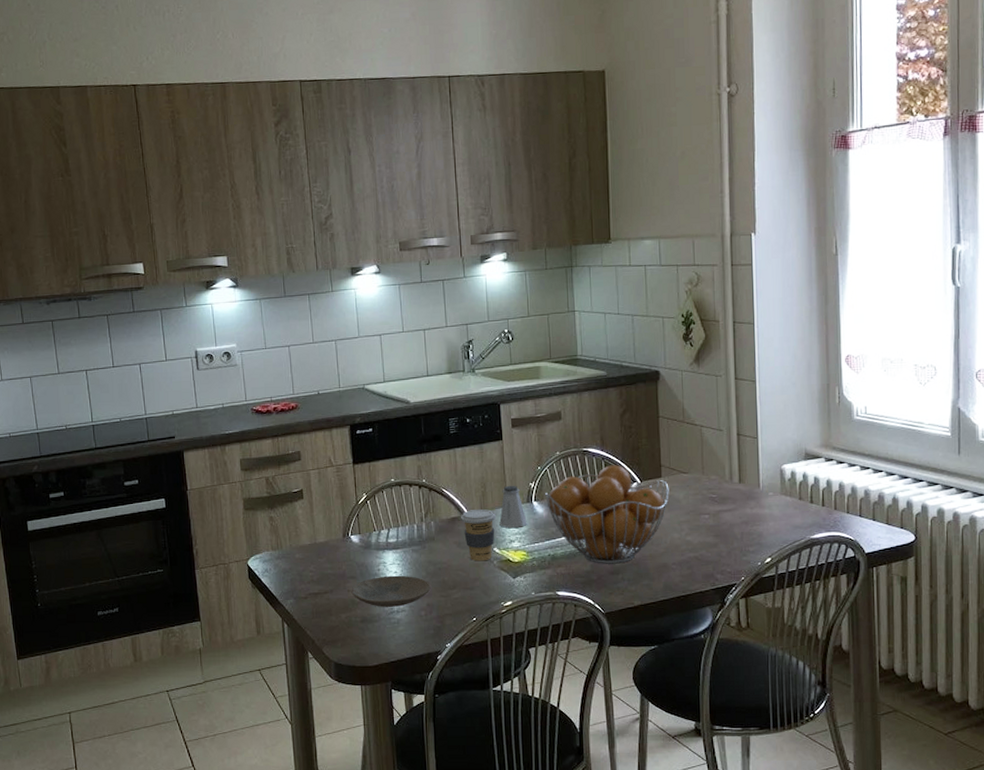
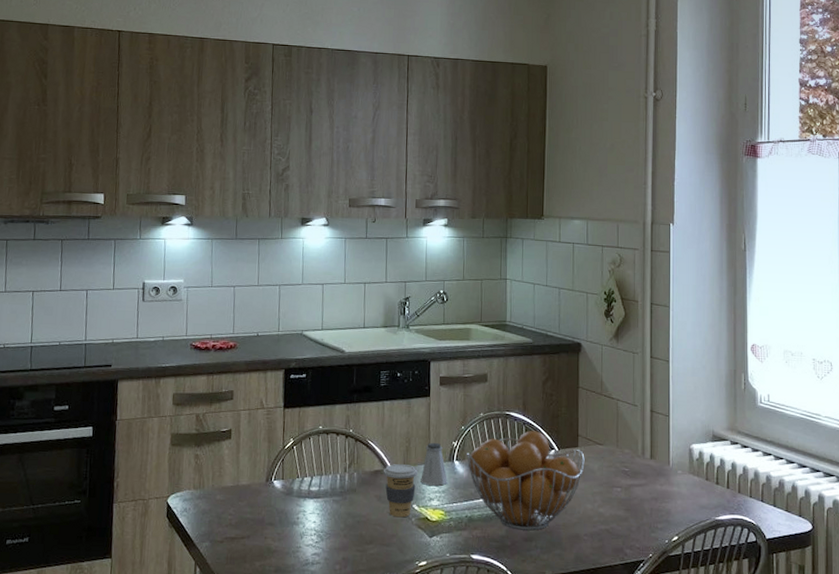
plate: present [351,575,431,607] -> none [268,525,348,558]

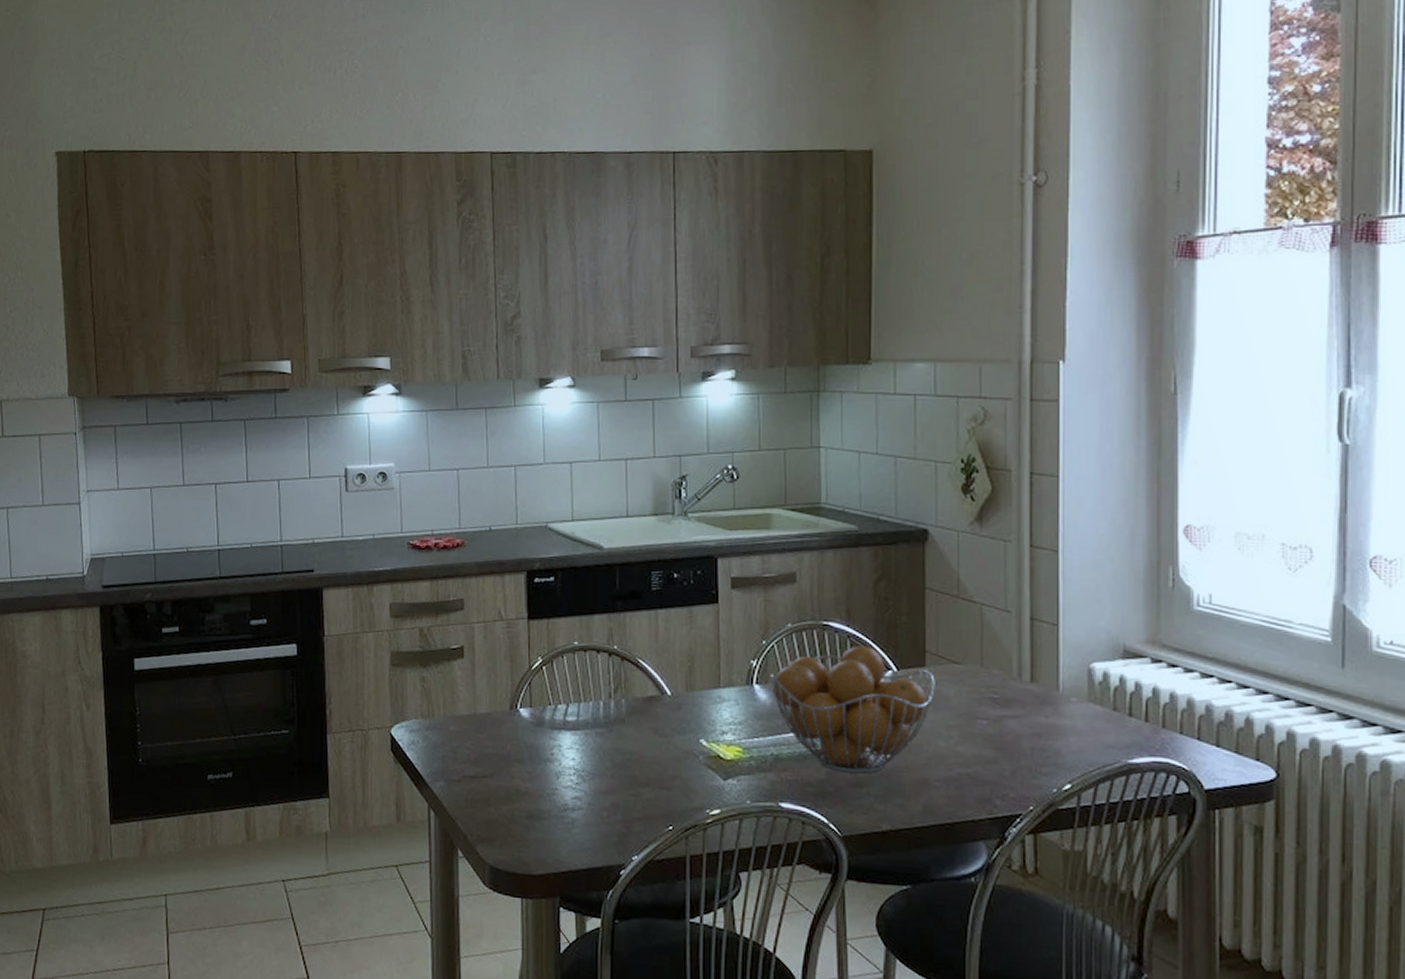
coffee cup: present [383,464,418,518] -> none [659,688,705,755]
saltshaker: present [421,442,447,486] -> none [709,661,745,717]

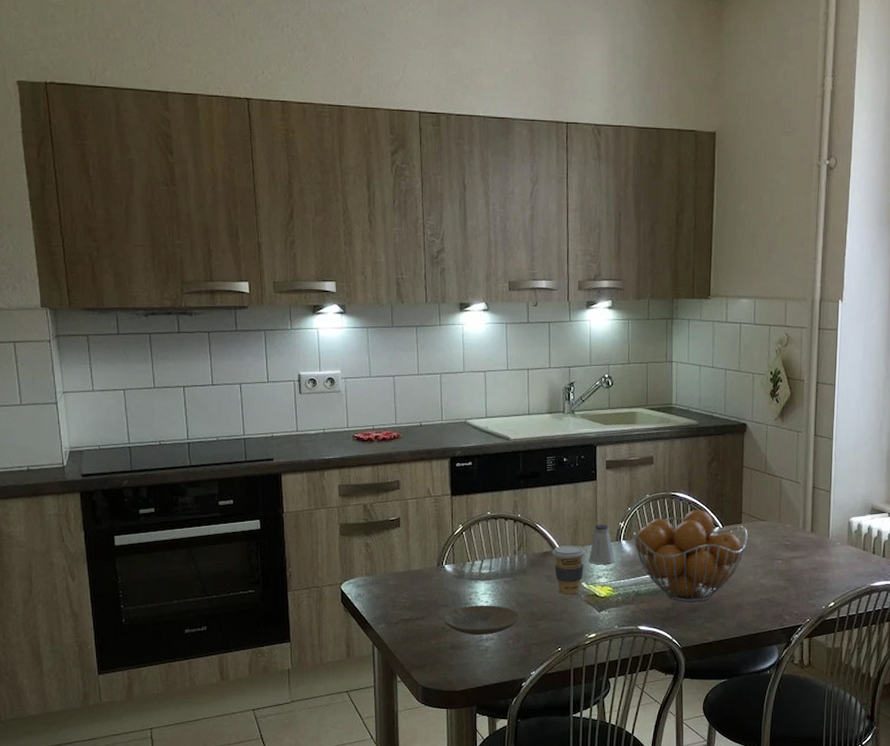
plate: none [516,762,617,803] -> present [442,605,520,635]
coffee cup: none [659,688,705,755] -> present [551,545,586,595]
saltshaker: none [709,661,745,717] -> present [589,524,615,565]

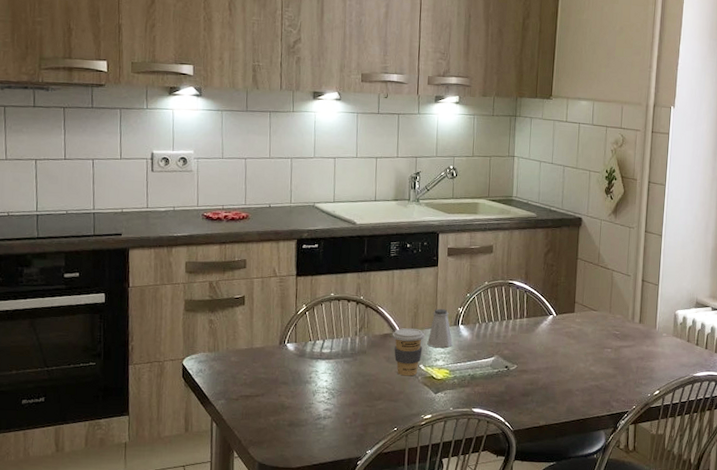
plate: present [442,605,520,635] -> none [282,383,358,413]
fruit basket: present [632,510,748,602] -> none [470,298,580,387]

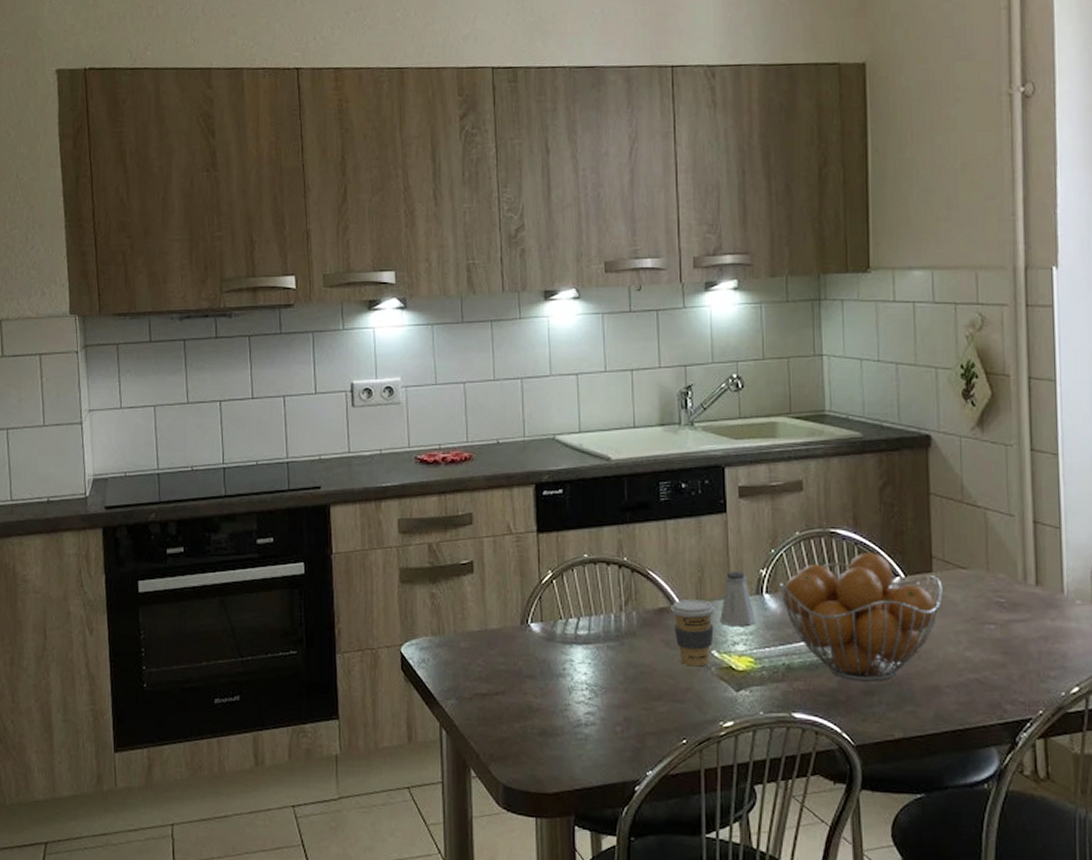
fruit basket: none [470,298,580,387] -> present [778,552,943,682]

